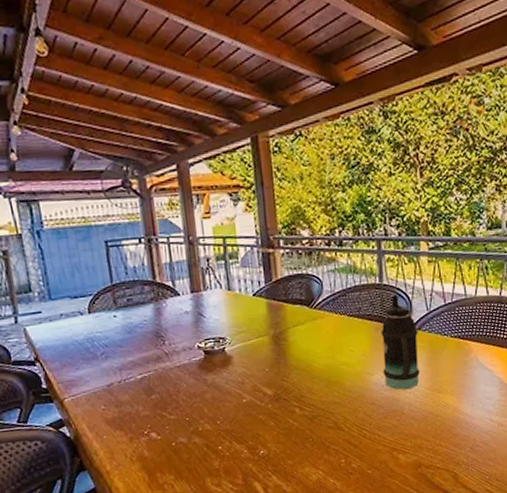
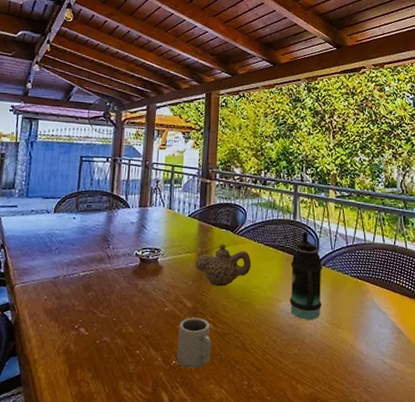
cup: none [261,404,302,456] -> present [176,317,212,369]
teapot: none [269,322,335,369] -> present [195,244,251,287]

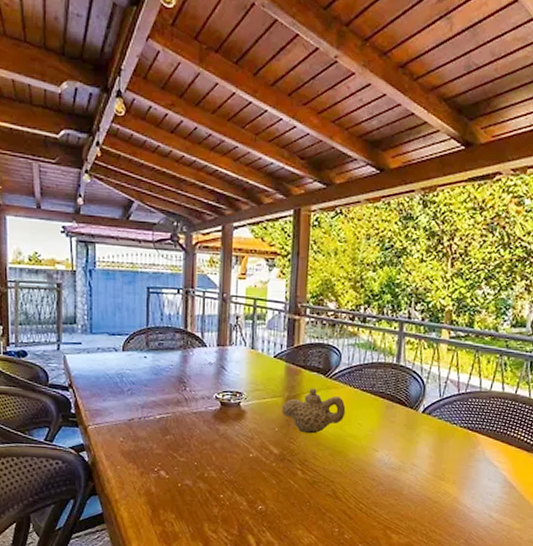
cup: present [176,317,212,369] -> none [263,464,301,514]
bottle: present [289,232,323,320] -> none [387,377,428,472]

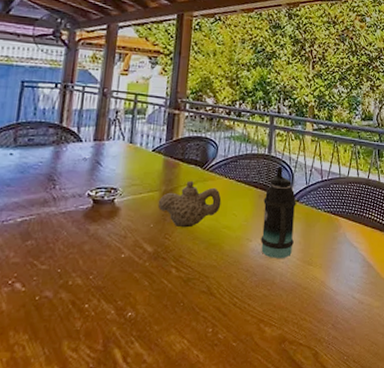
bottle: none [387,377,428,472] -> present [260,167,296,259]

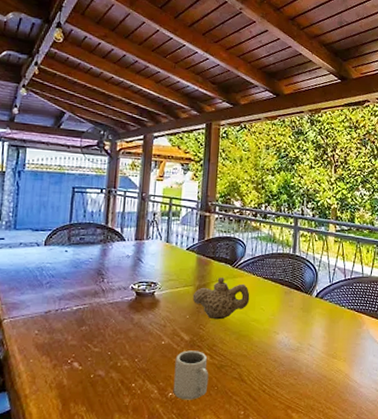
cup: none [132,263,174,320] -> present [173,350,209,400]
bottle: present [260,167,296,259] -> none [287,265,321,352]

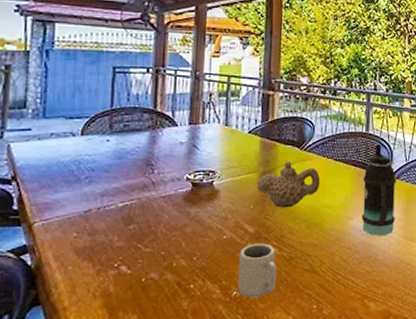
bottle: none [287,265,321,352] -> present [361,144,396,236]

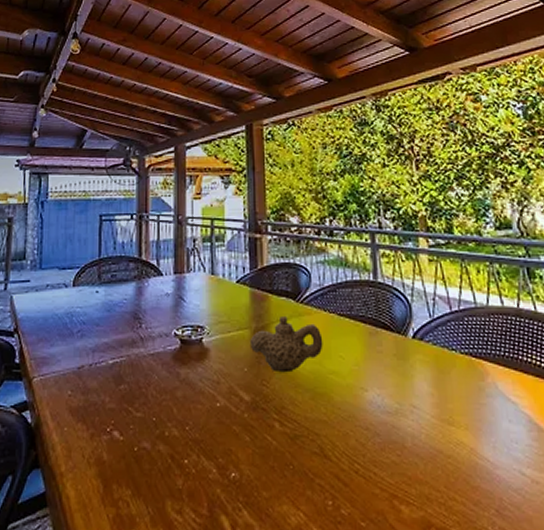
cup: present [237,243,278,298] -> none [235,415,281,483]
bottle: present [361,144,396,236] -> none [376,296,424,416]

